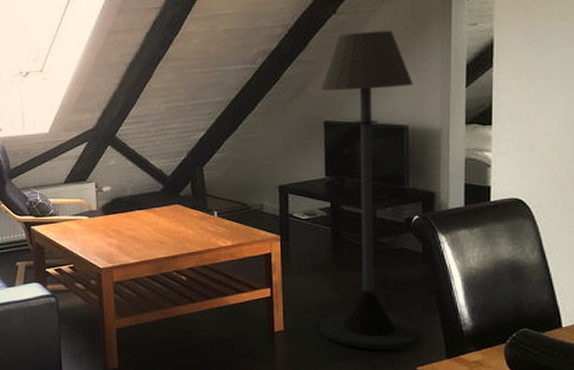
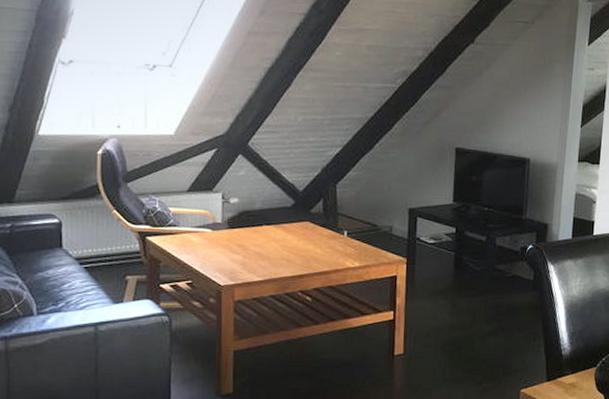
floor lamp: present [319,30,420,351] -> none [436,64,537,374]

